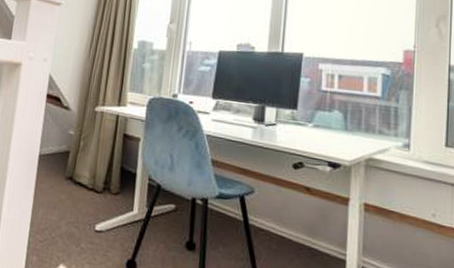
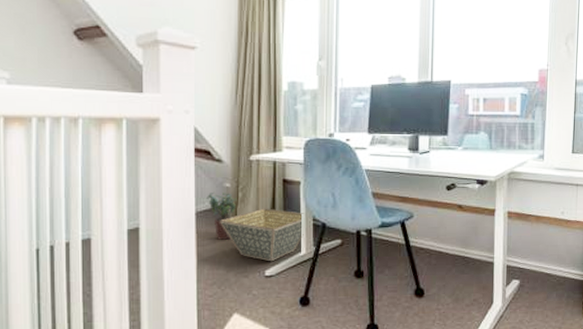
potted plant: none [51,137,78,187] -> present [207,191,237,240]
basket: none [59,160,140,217] -> present [219,208,304,262]

